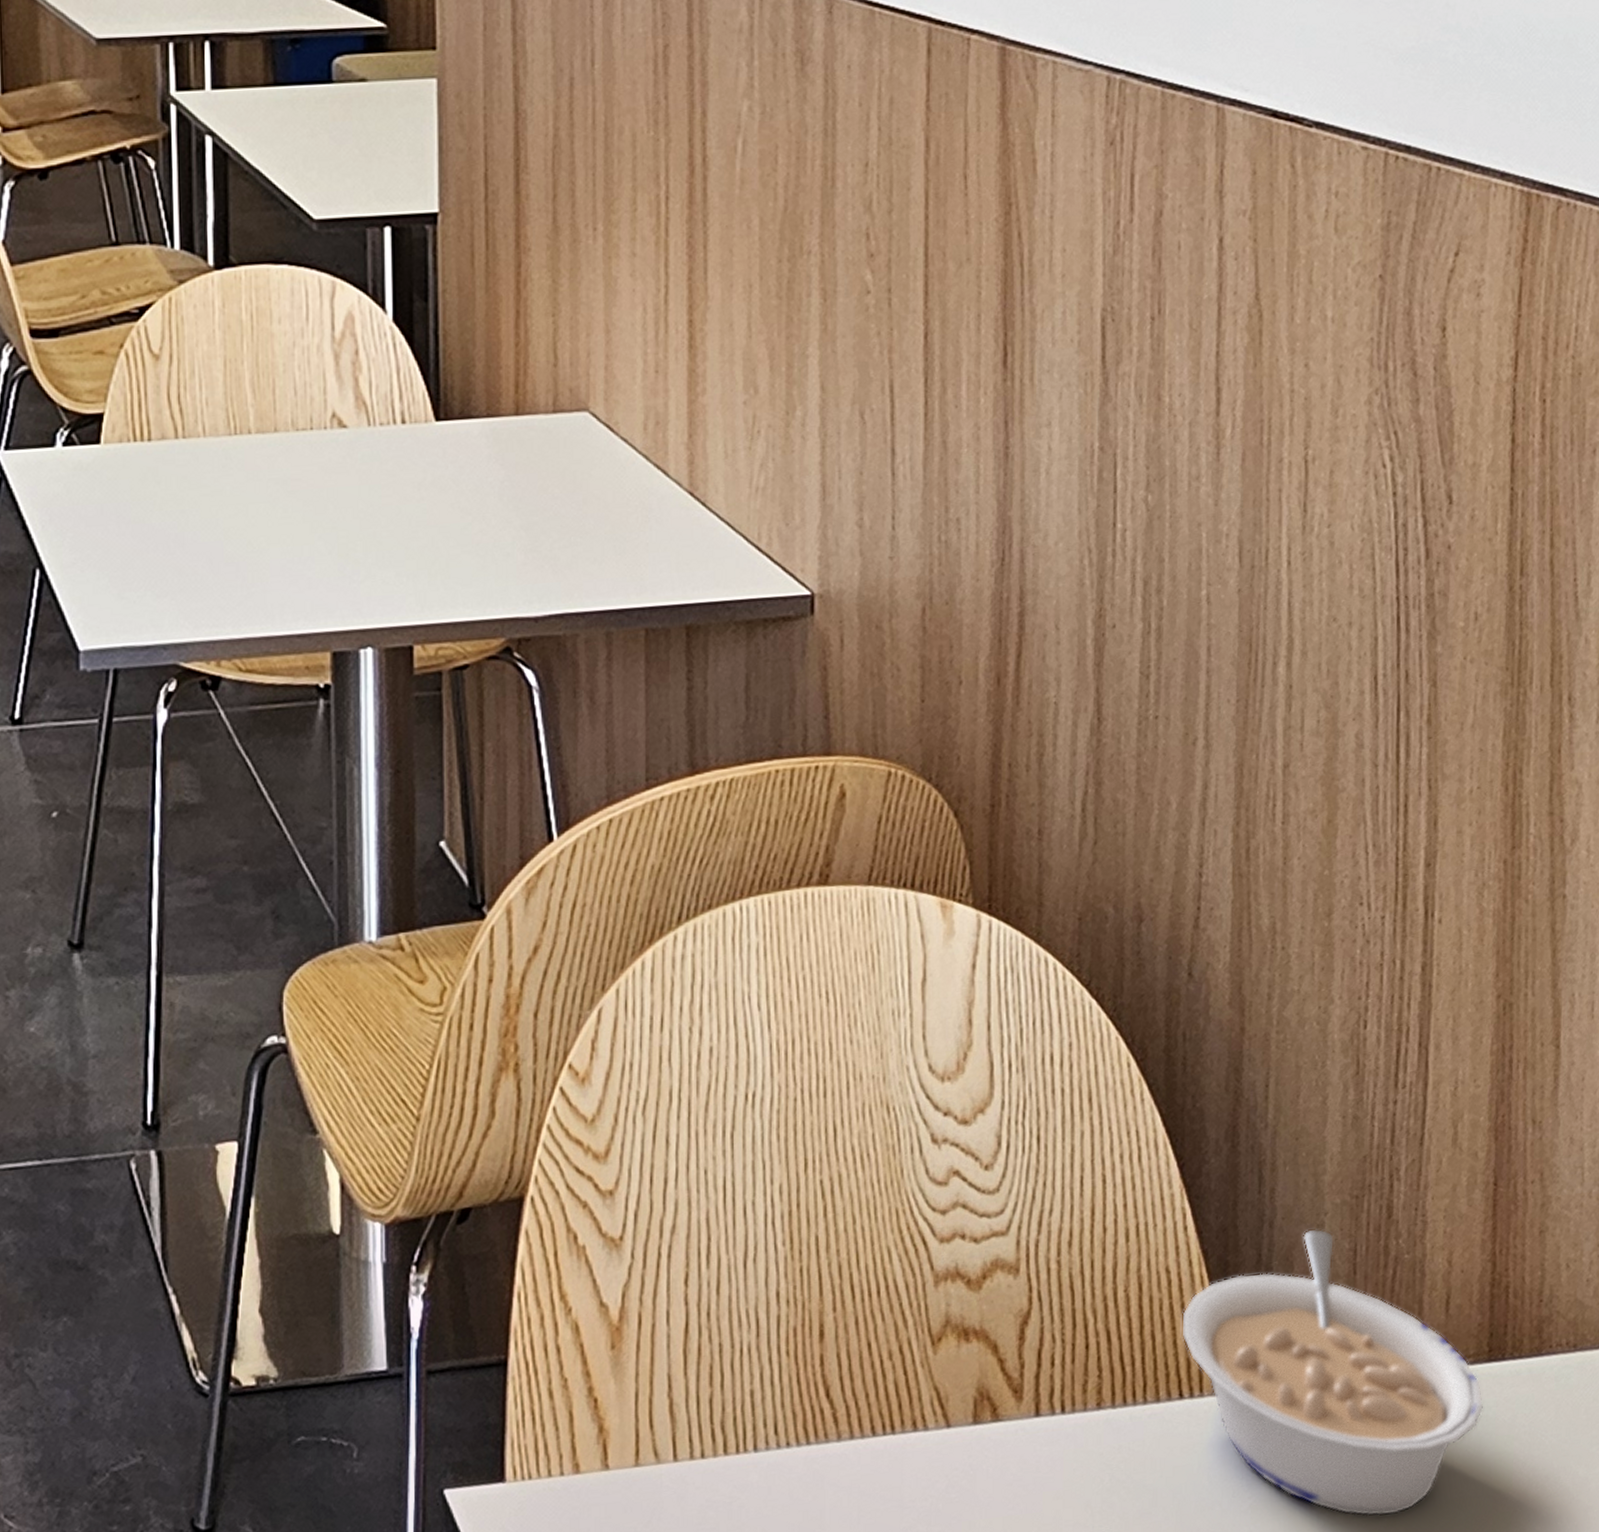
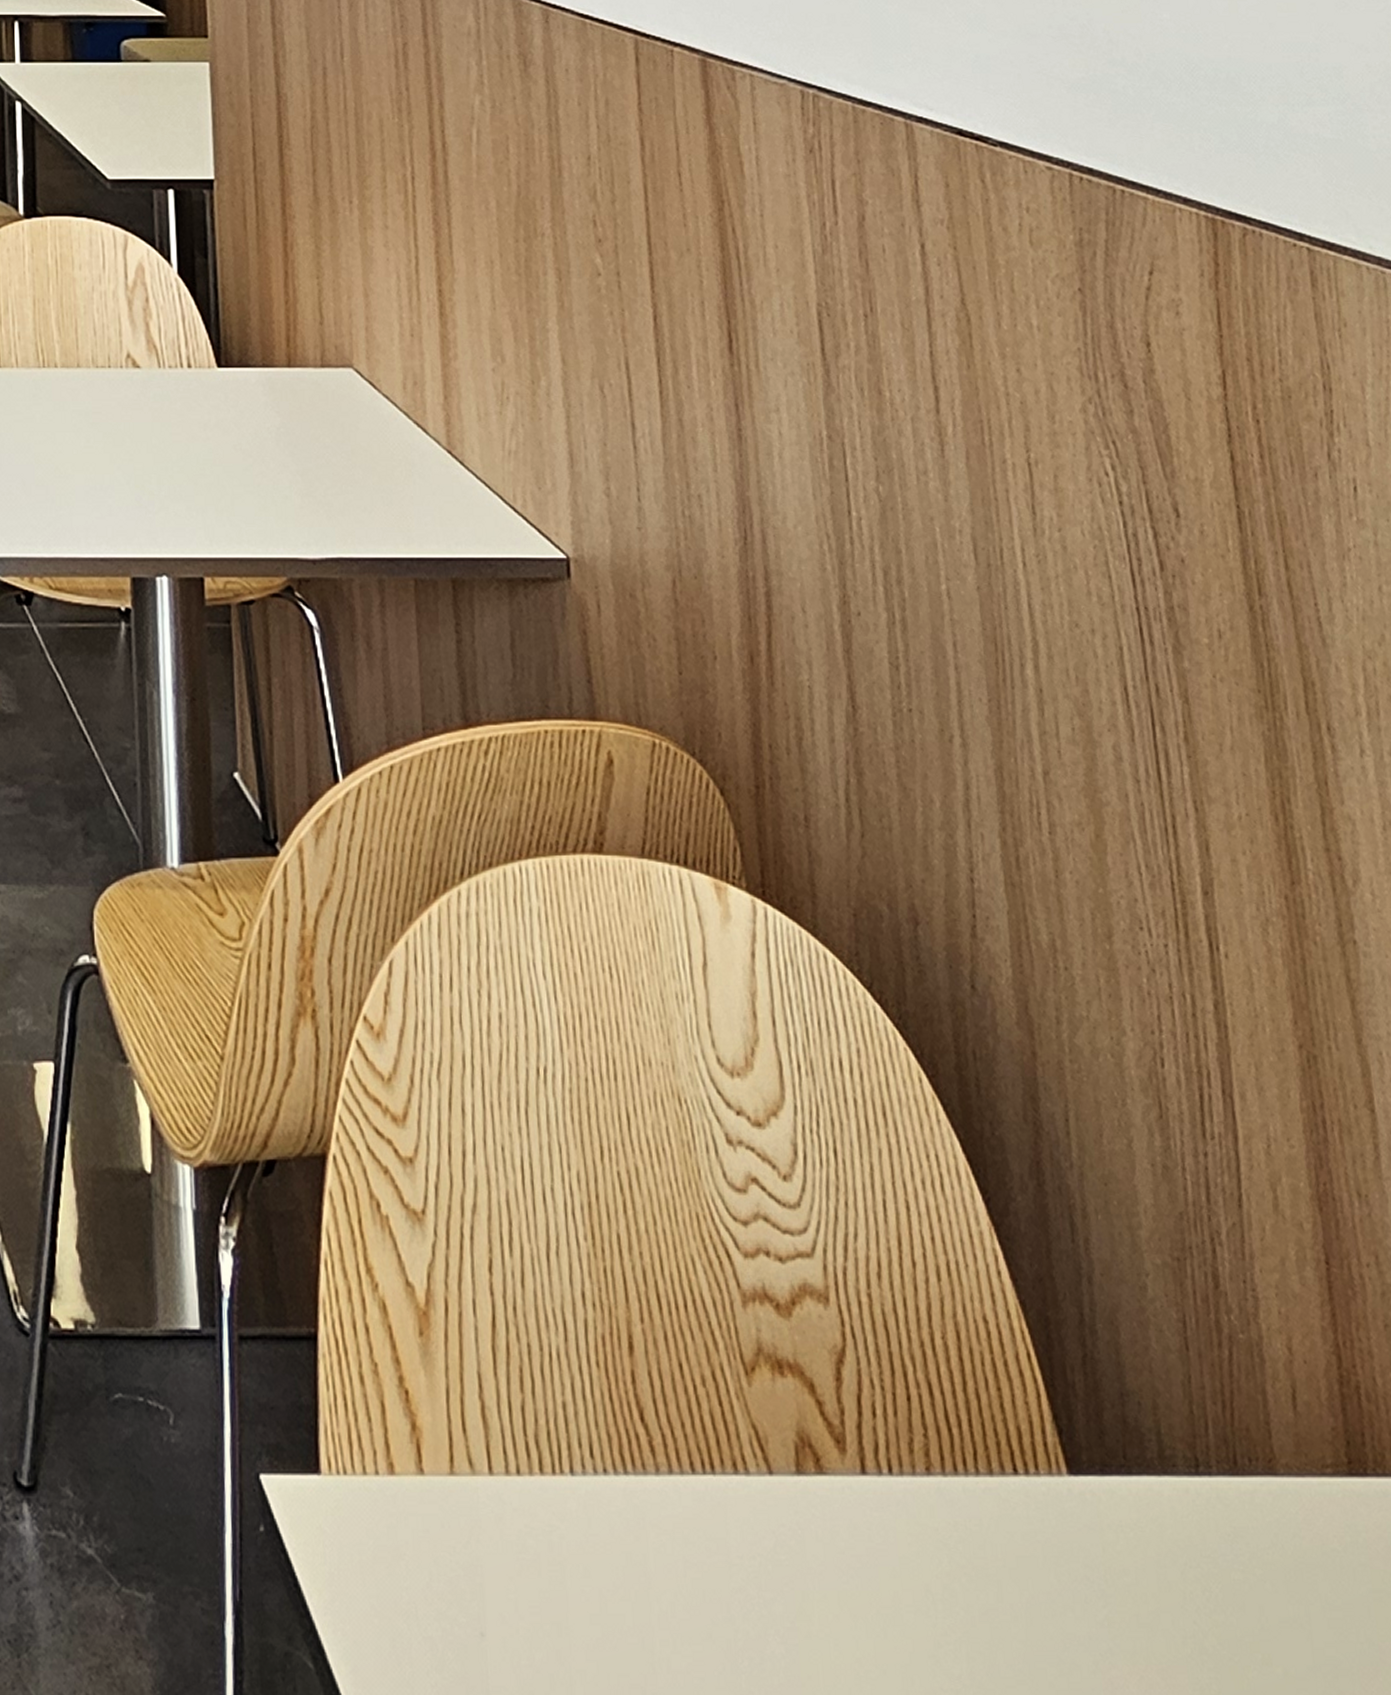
legume: present [1181,1228,1484,1517] -> none [1005,1291,1353,1652]

